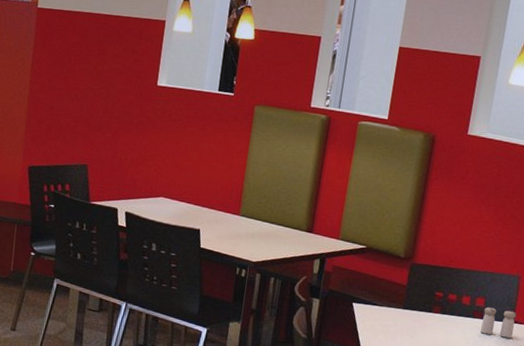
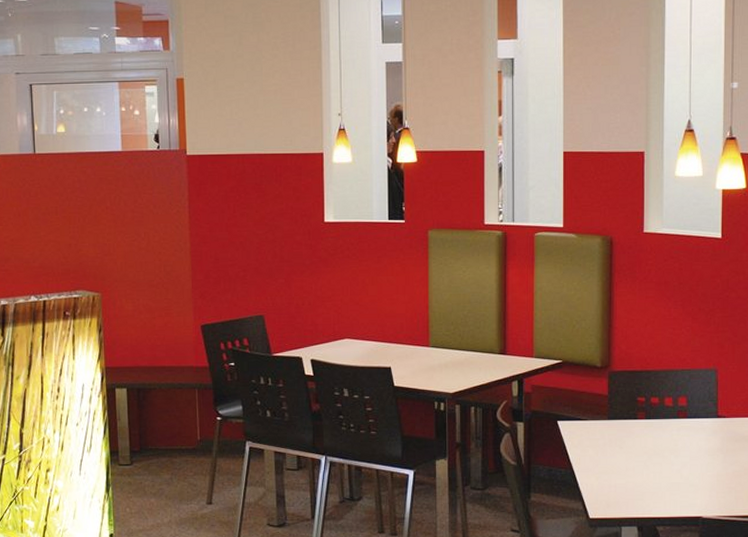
salt and pepper shaker: present [480,307,516,339] -> none [686,405,720,434]

